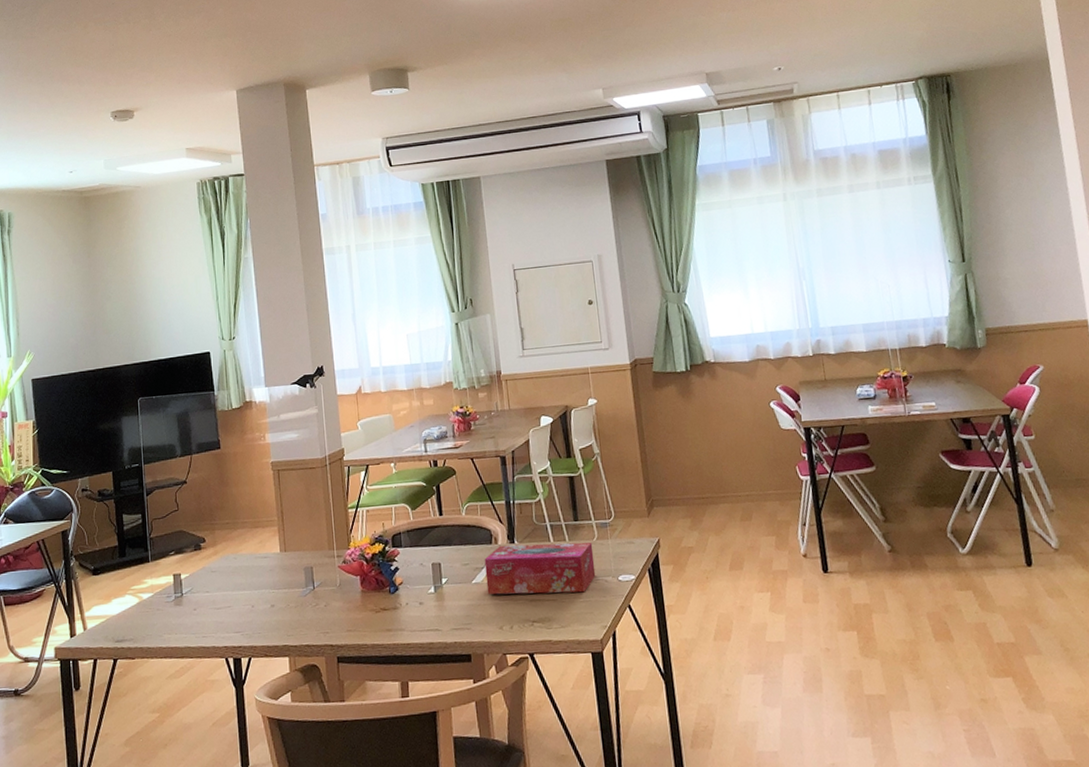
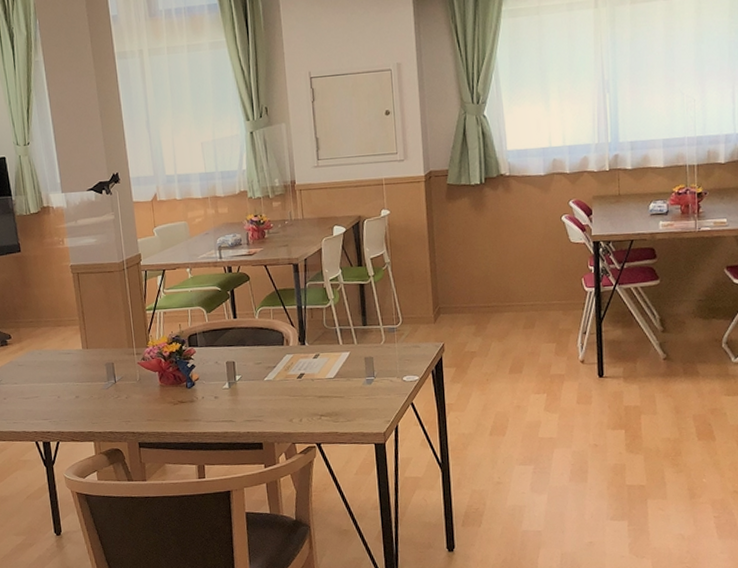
tissue box: present [484,542,596,595] -> none [276,345,382,391]

